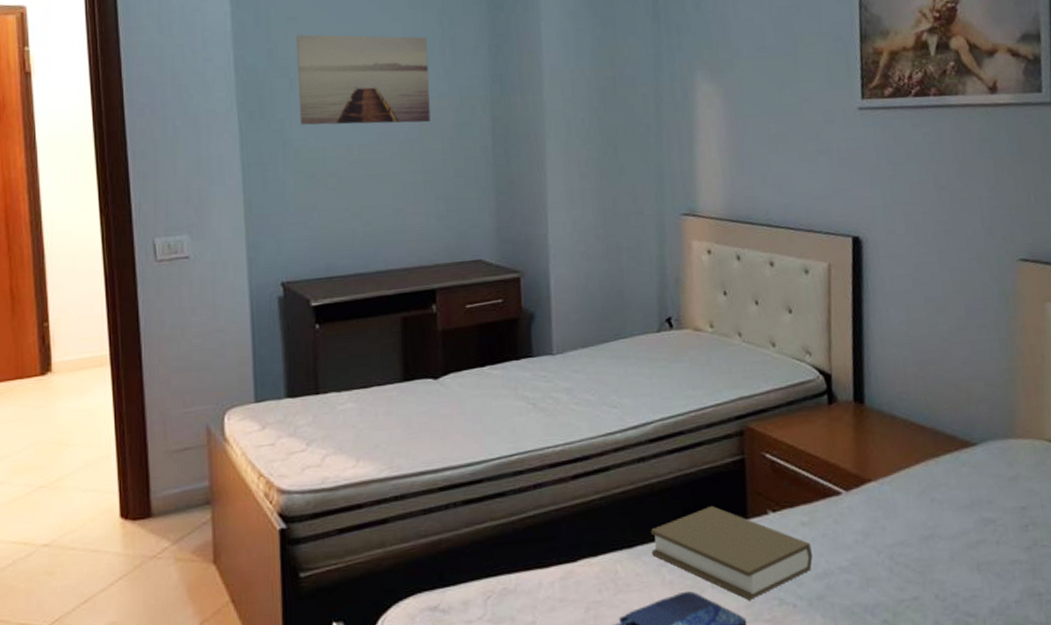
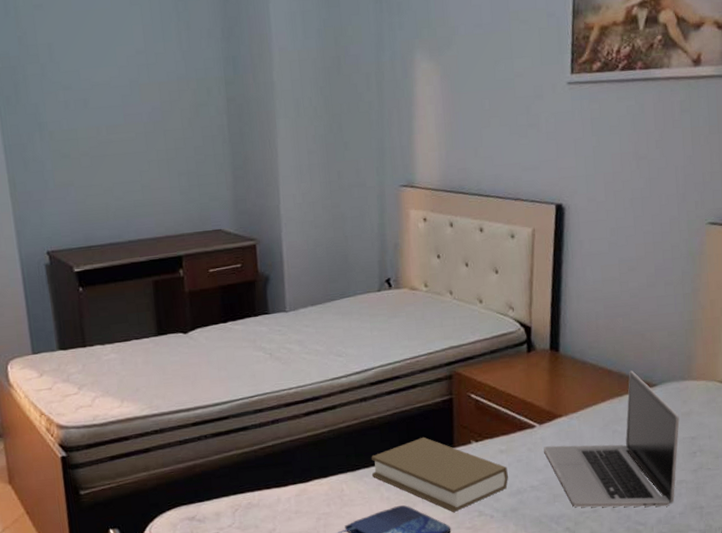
wall art: present [295,34,431,125] -> none [43,21,171,109]
laptop: none [852,426,1008,595] -> present [543,370,680,508]

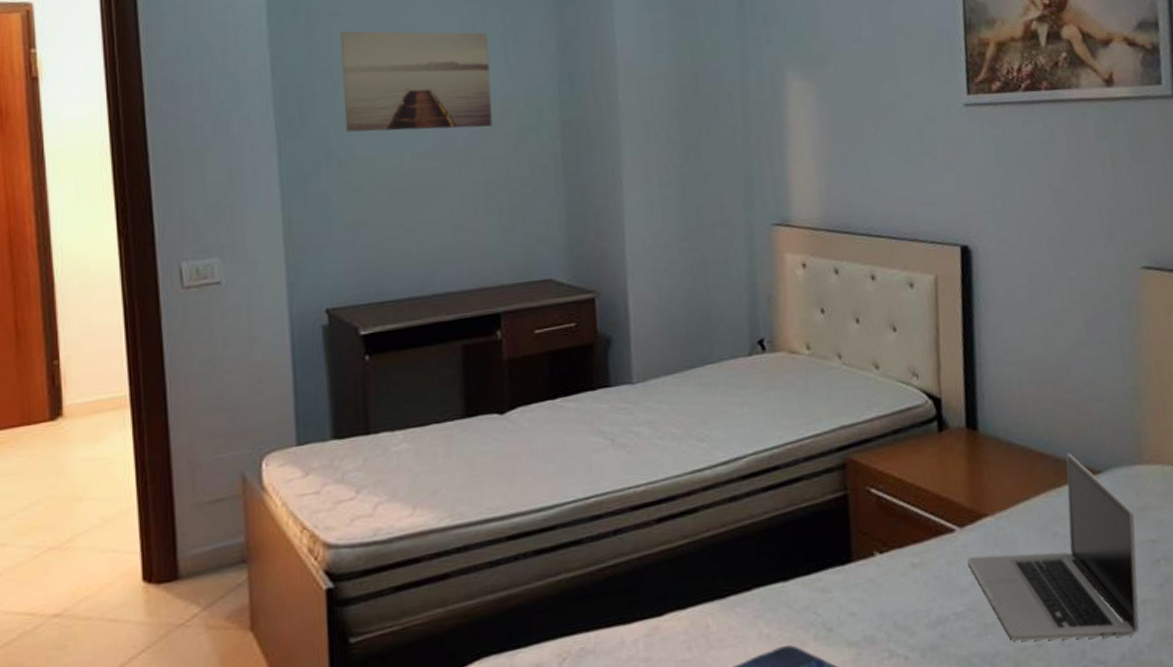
wall art: none [43,21,171,109] -> present [340,30,493,132]
book: present [371,437,508,512] -> none [744,548,925,653]

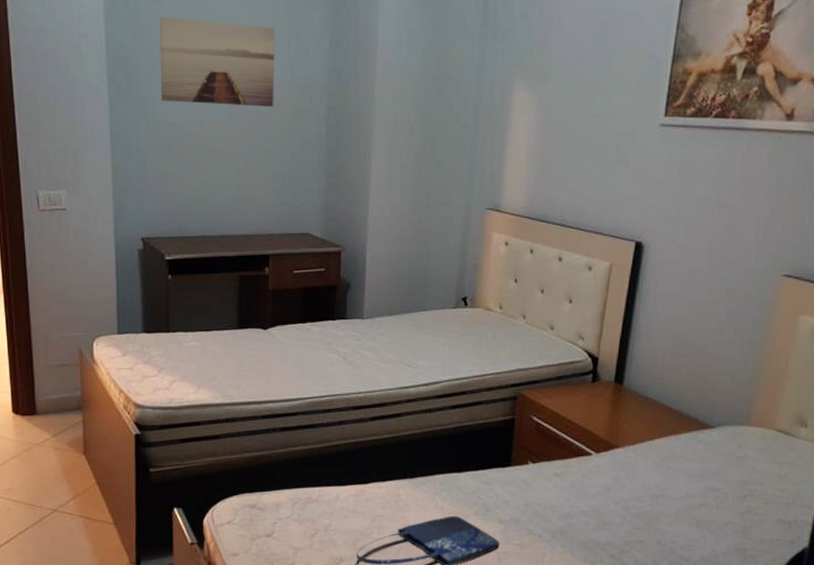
laptop: present [967,453,1139,642] -> none [598,410,734,545]

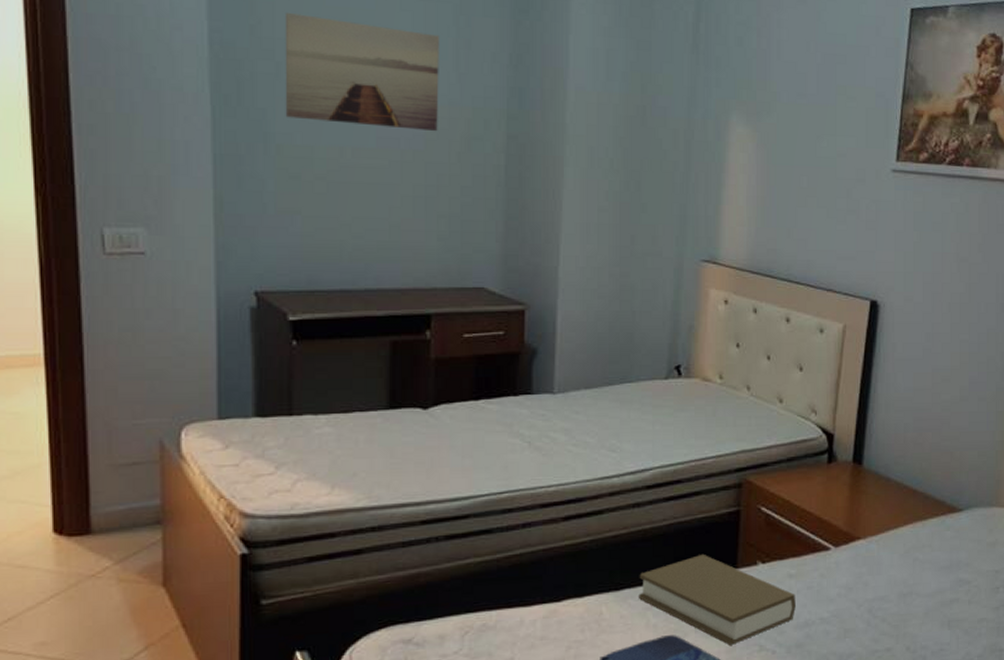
book: none [428,452,560,528] -> present [638,553,796,645]

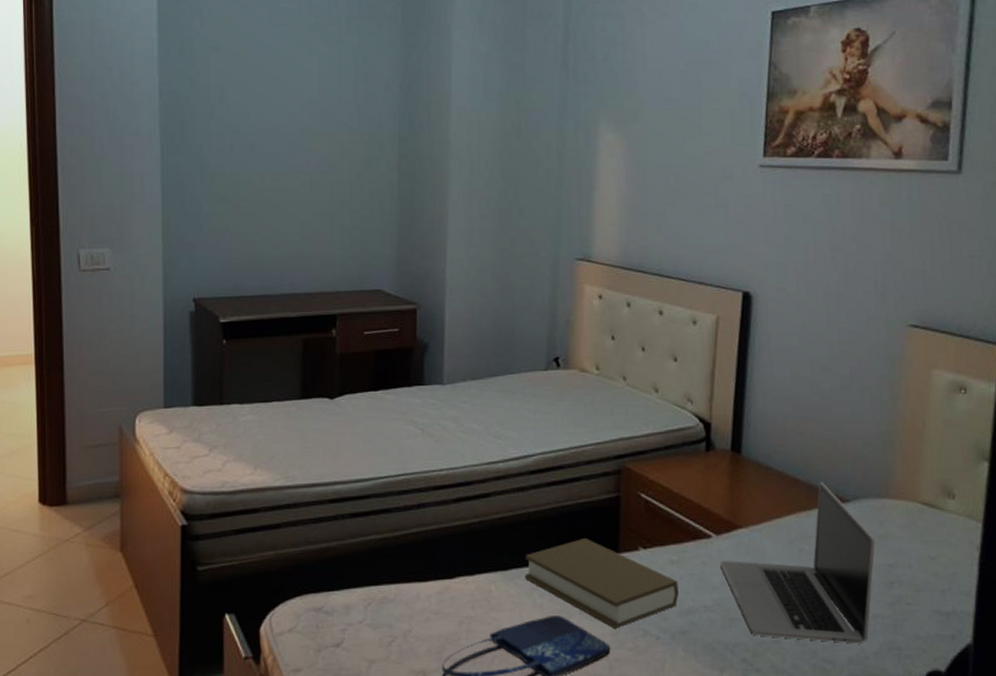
wall art: present [284,12,439,132] -> none [217,63,341,156]
laptop: none [837,492,984,648] -> present [720,482,875,644]

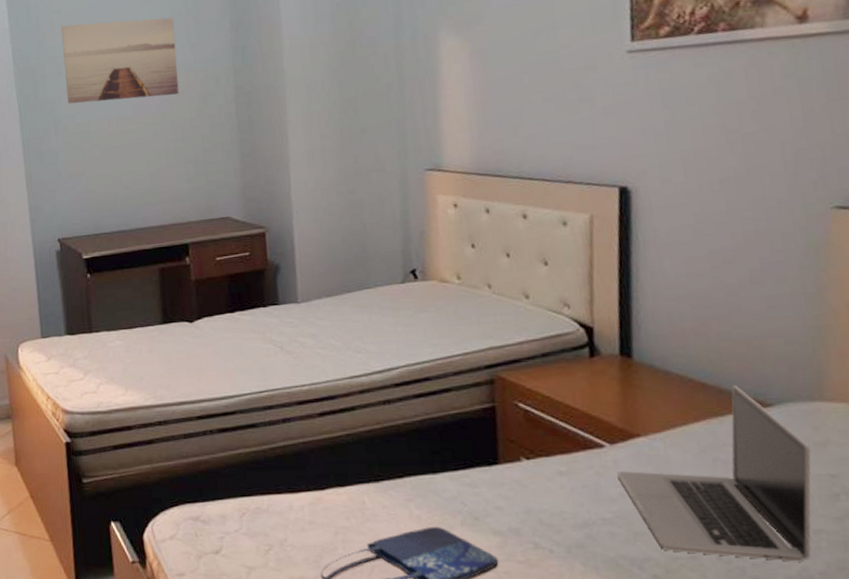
wall art: none [217,63,341,156] -> present [60,17,179,104]
book: present [524,537,679,628] -> none [397,449,571,541]

